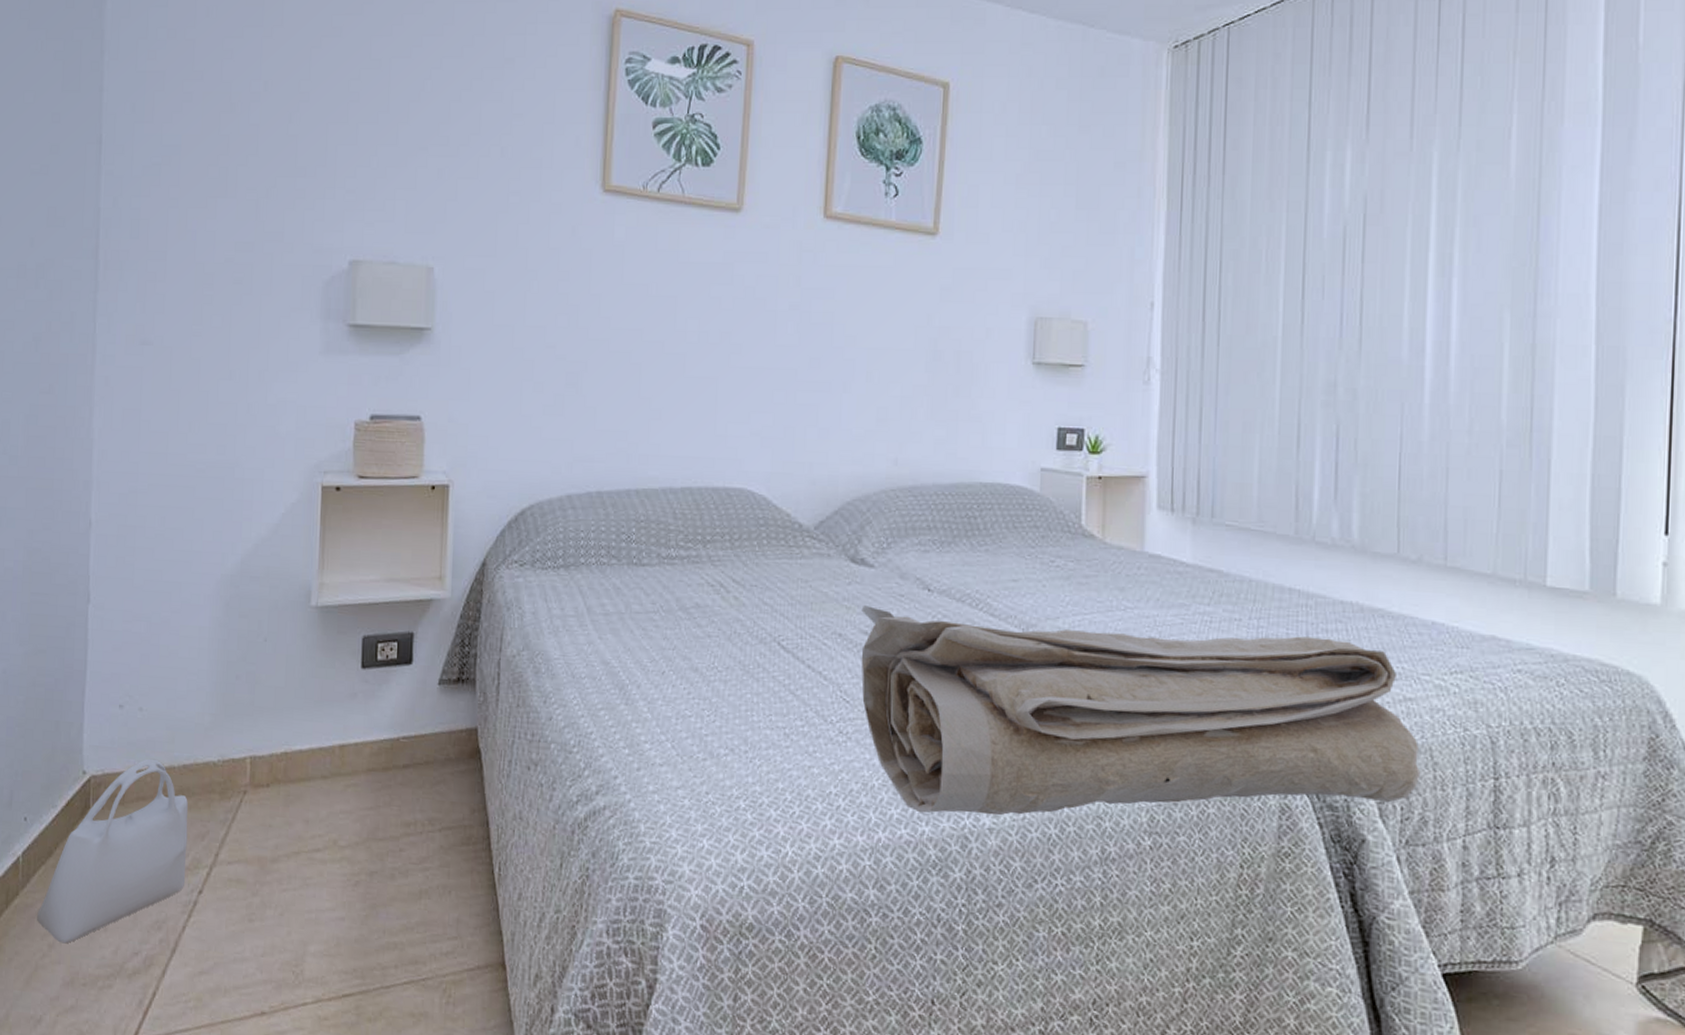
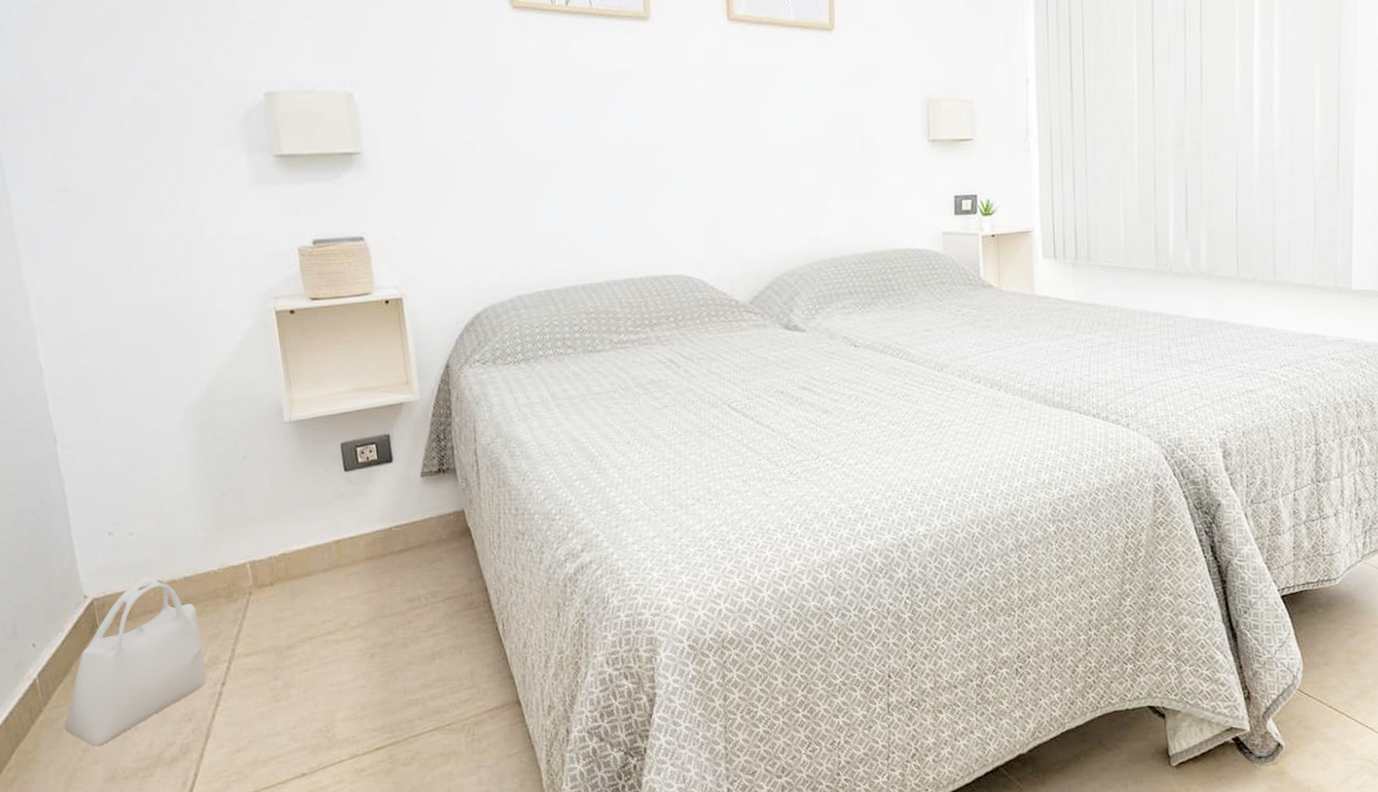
towel: present [861,604,1421,816] -> none [798,350,1261,530]

